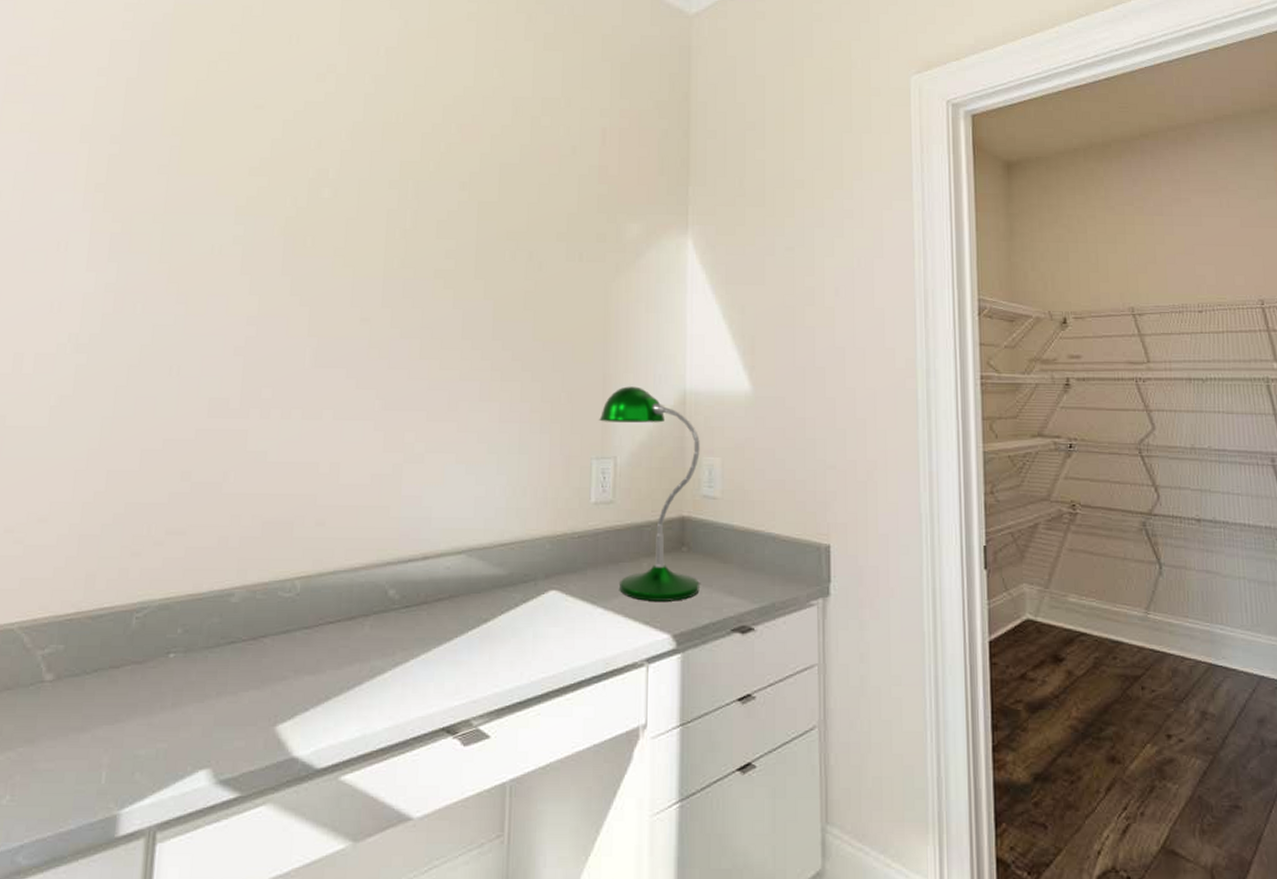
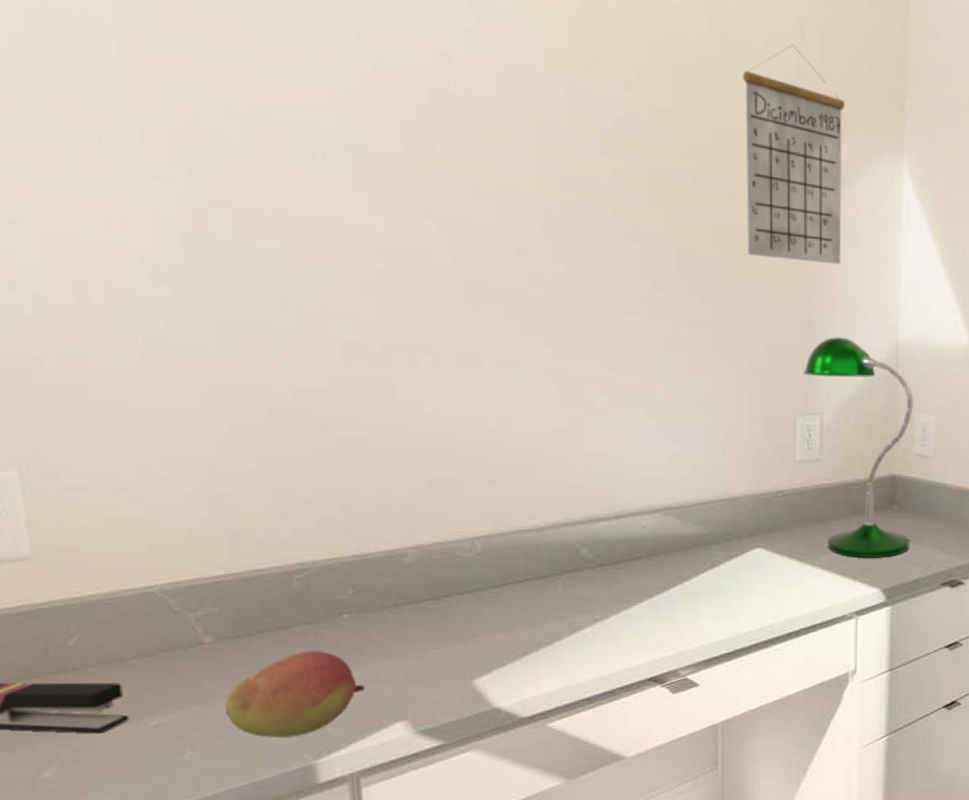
fruit: none [48,690,177,784] -> present [224,650,365,738]
calendar: none [553,148,638,323] -> present [743,44,846,265]

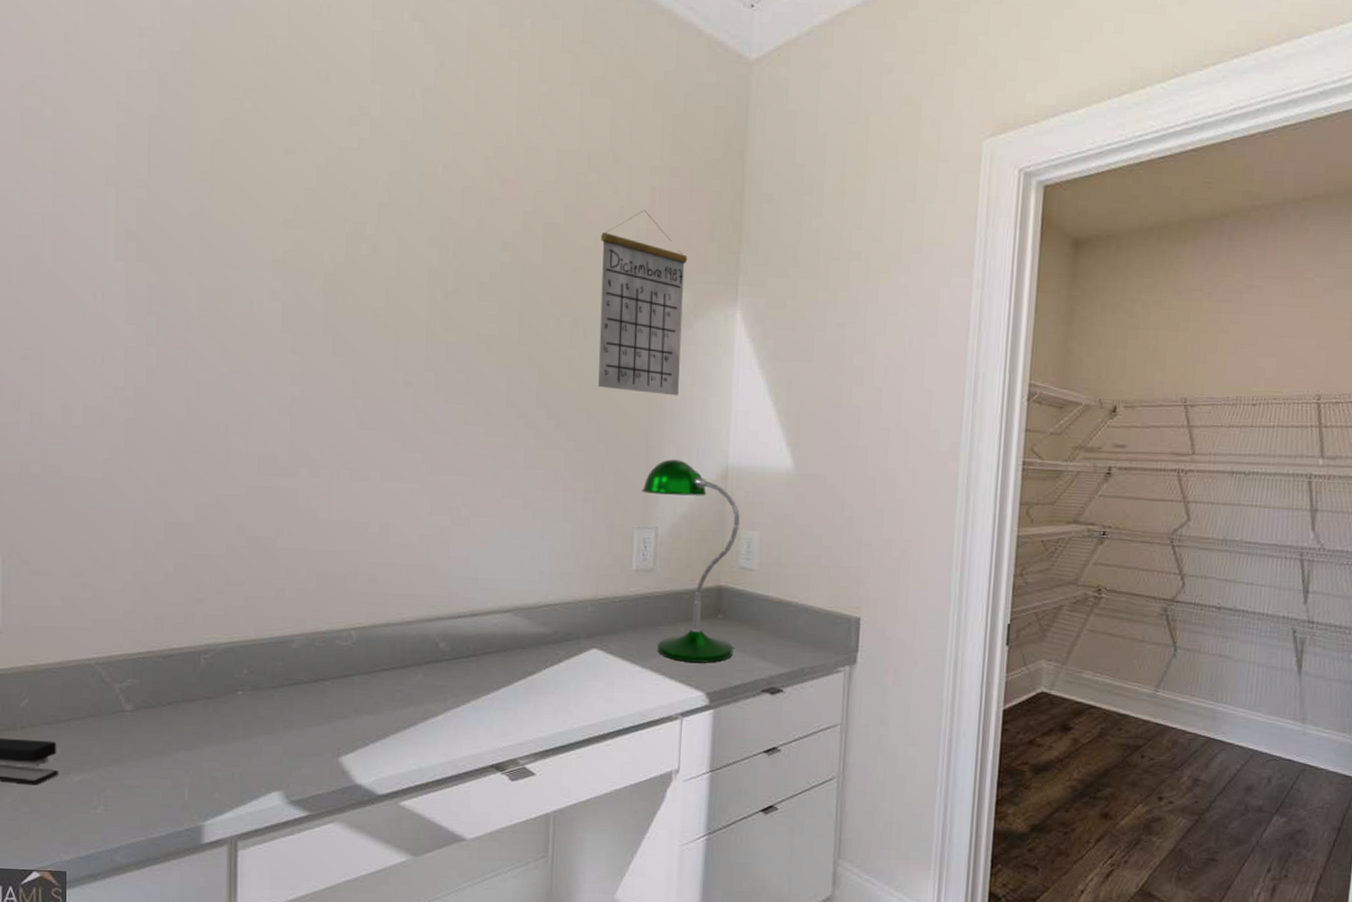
fruit: present [224,650,365,738] -> none [135,721,250,800]

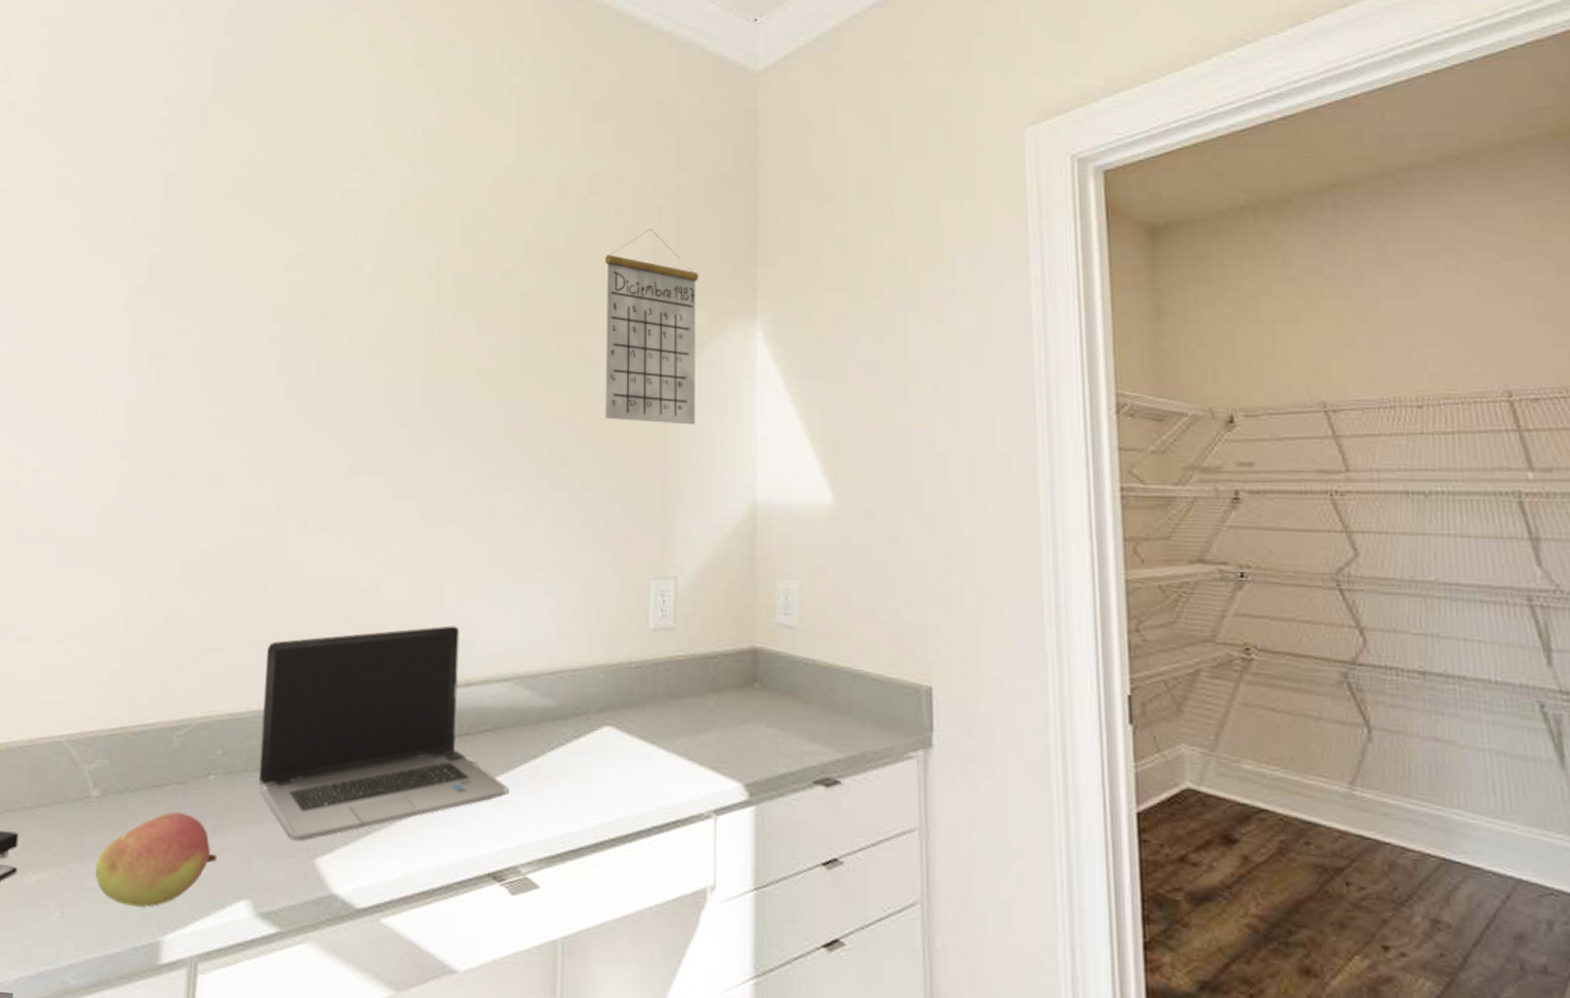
fruit: none [135,721,250,800] -> present [95,811,218,907]
laptop computer: none [284,565,509,744] -> present [258,625,509,842]
desk lamp: present [642,459,740,663] -> none [657,497,775,745]

